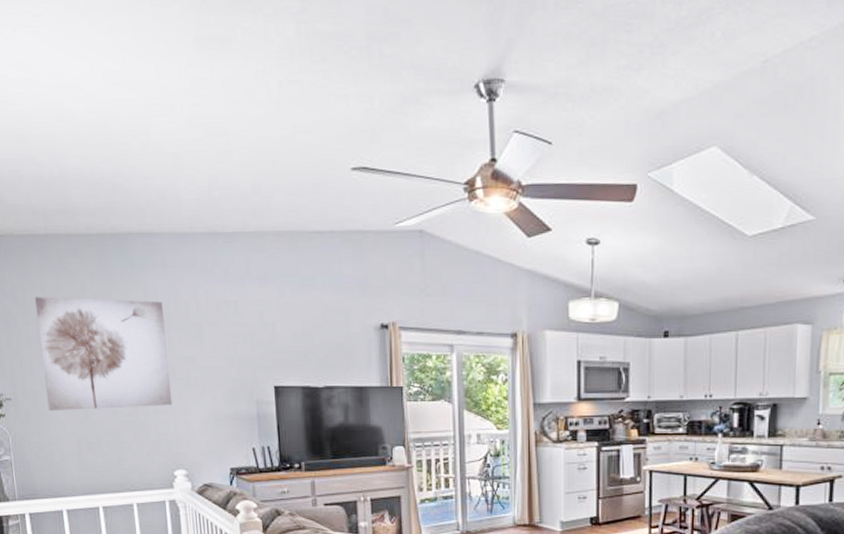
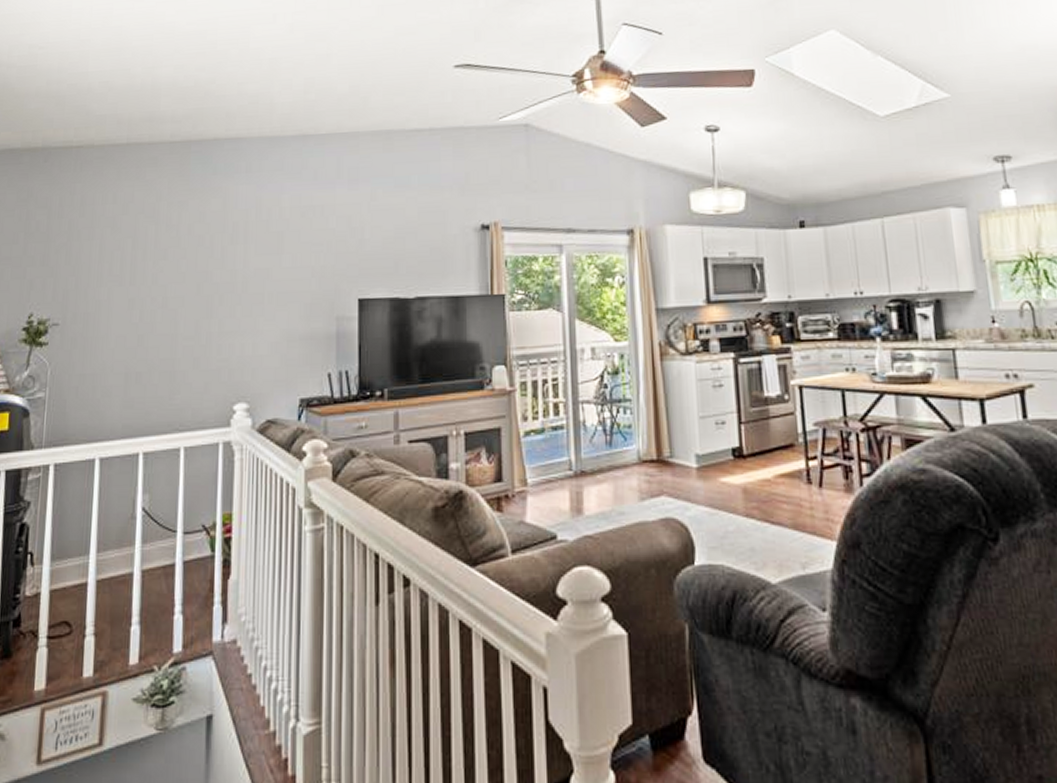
wall art: present [35,297,173,410] -> none [99,208,243,336]

